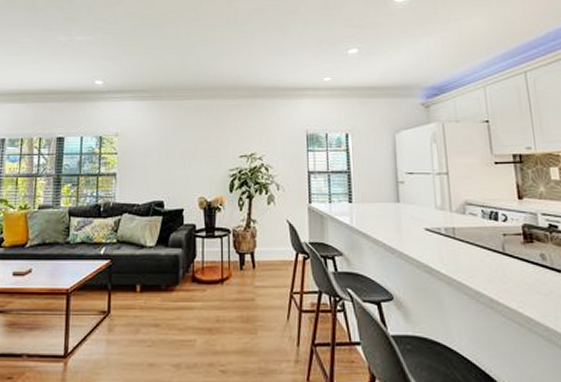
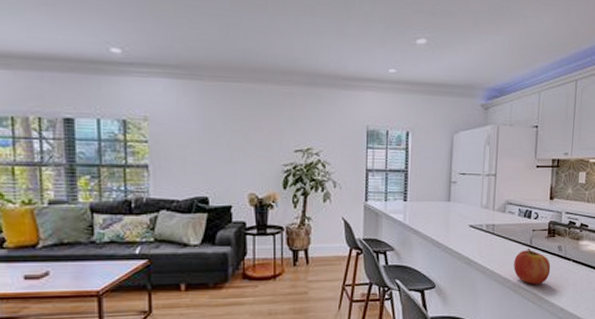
fruit: none [486,255,536,302] -> present [514,247,551,285]

